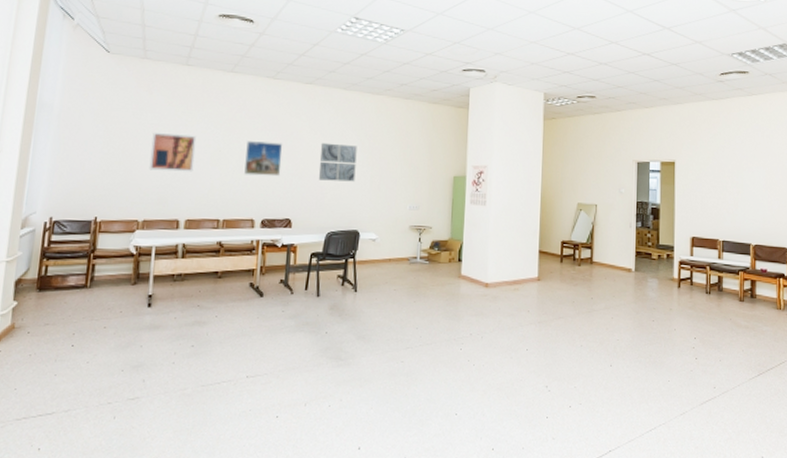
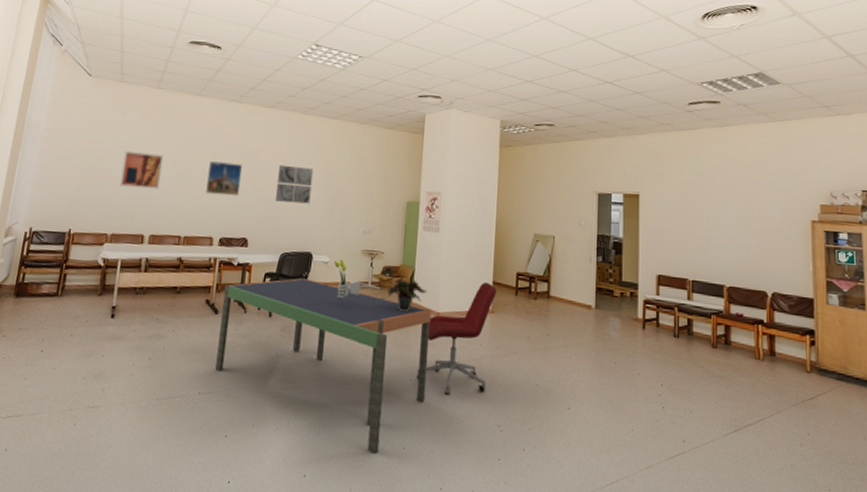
dining table: none [263,256,480,422] -> present [215,277,431,454]
bouquet: none [382,237,410,282] -> present [334,260,361,306]
potted plant: none [436,251,476,283] -> present [387,278,427,311]
office chair: none [466,251,543,361] -> present [415,281,497,395]

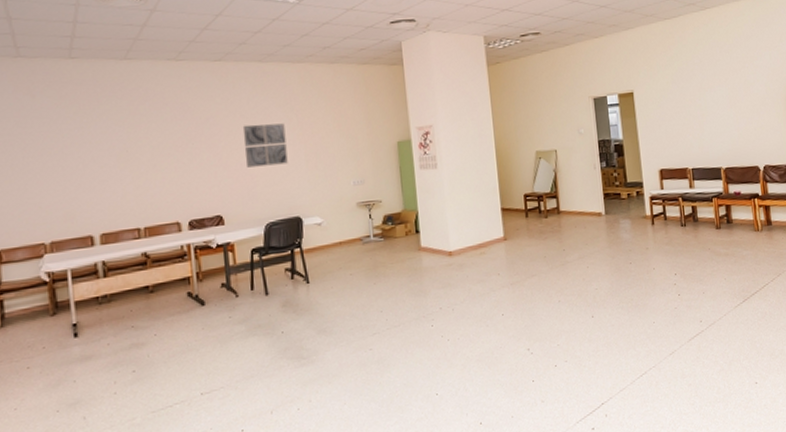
wall art: present [120,151,164,190] -> none [44,138,100,185]
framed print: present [206,161,243,197] -> none [157,132,202,174]
dining table: present [215,277,431,454] -> none [206,245,451,408]
bouquet: present [334,260,361,306] -> none [329,218,363,267]
potted plant: present [387,278,427,311] -> none [392,223,435,258]
office chair: present [415,281,497,395] -> none [437,210,511,332]

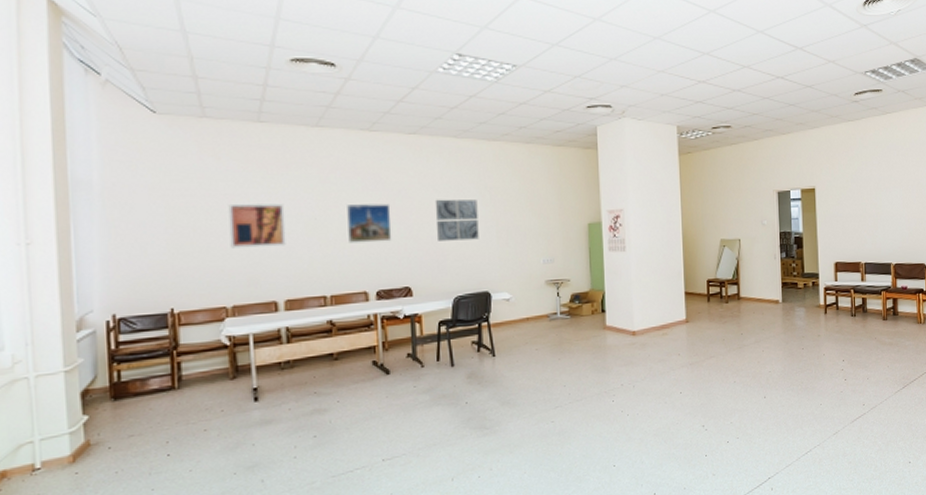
wall art: none [44,138,100,185] -> present [228,203,286,248]
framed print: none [157,132,202,174] -> present [347,204,392,243]

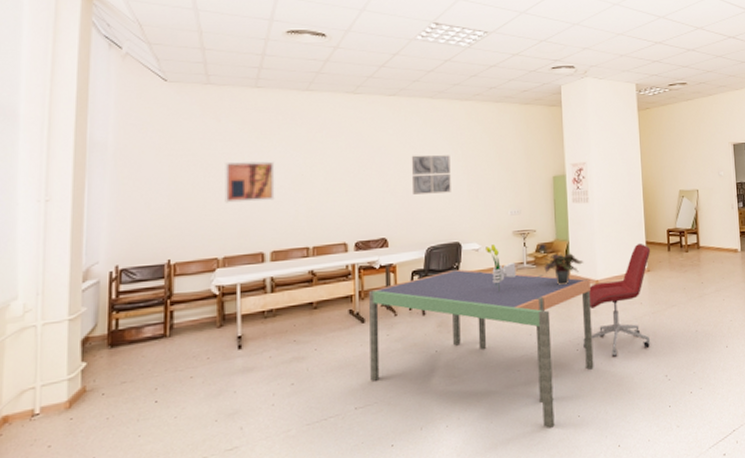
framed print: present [347,204,392,243] -> none [331,160,371,197]
dining table: none [392,319,630,478] -> present [368,269,594,428]
bouquet: none [517,294,550,342] -> present [486,245,517,291]
potted plant: none [578,303,620,336] -> present [544,253,584,285]
office chair: none [618,293,690,408] -> present [582,243,651,357]

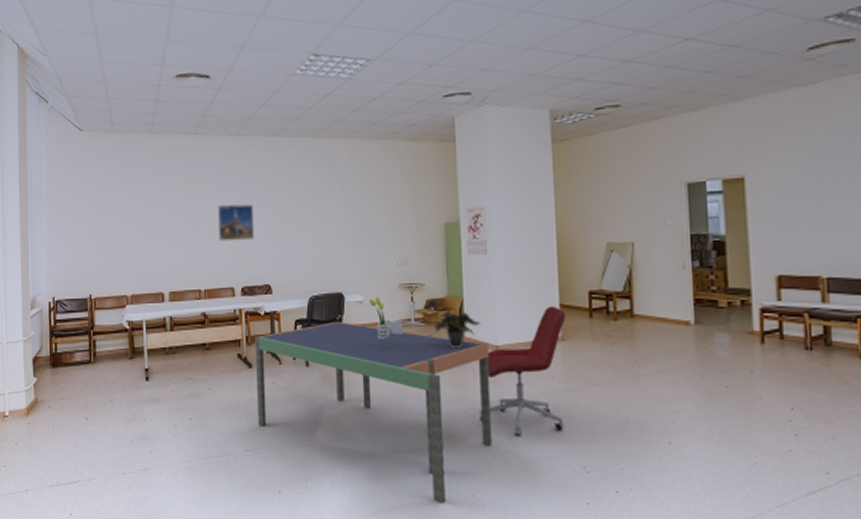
wall art: present [225,161,275,203] -> none [129,205,171,245]
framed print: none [331,160,371,197] -> present [218,204,255,242]
wall art: present [411,155,451,195] -> none [292,198,333,241]

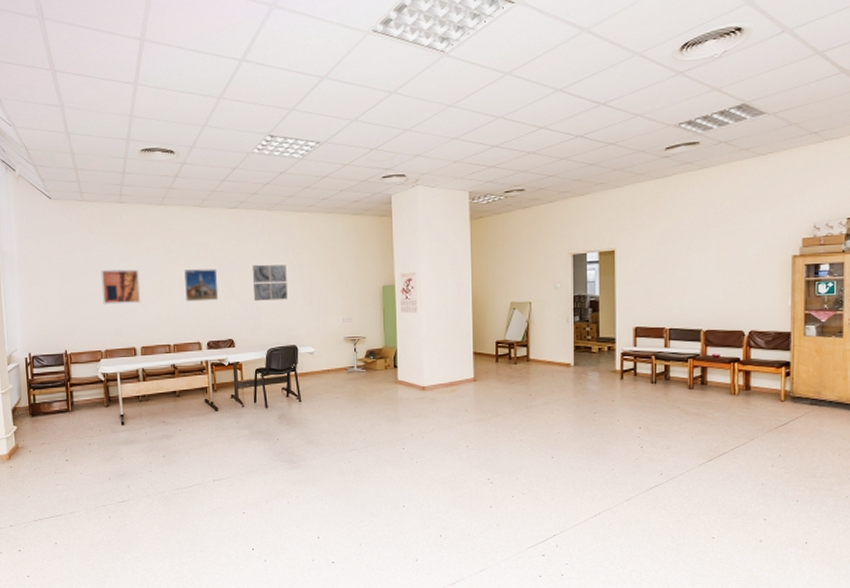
wall art: none [129,205,171,245] -> present [101,269,141,305]
dining table: present [254,321,493,503] -> none [219,369,419,514]
wall art: none [292,198,333,241] -> present [252,264,288,301]
bouquet: present [370,298,403,348] -> none [319,349,348,391]
potted plant: present [434,311,481,347] -> none [373,359,411,389]
office chair: present [478,305,567,436] -> none [408,353,478,458]

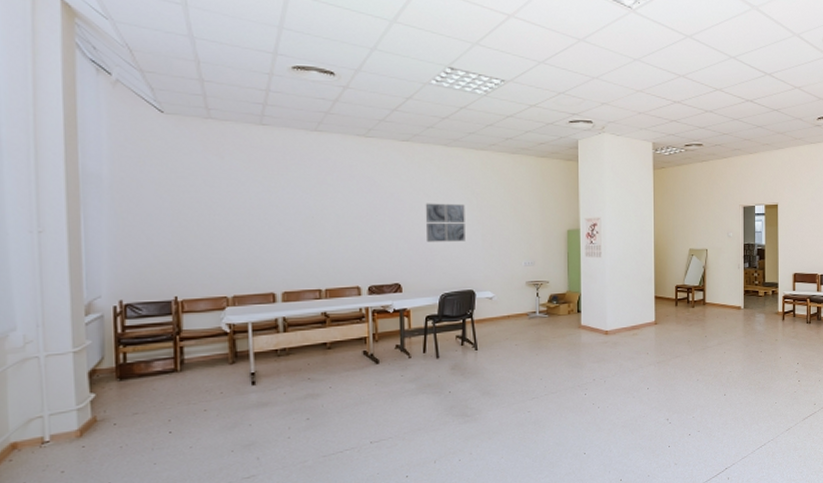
wall art: present [101,269,141,305] -> none [231,202,285,242]
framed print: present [184,269,219,302] -> none [343,205,384,241]

